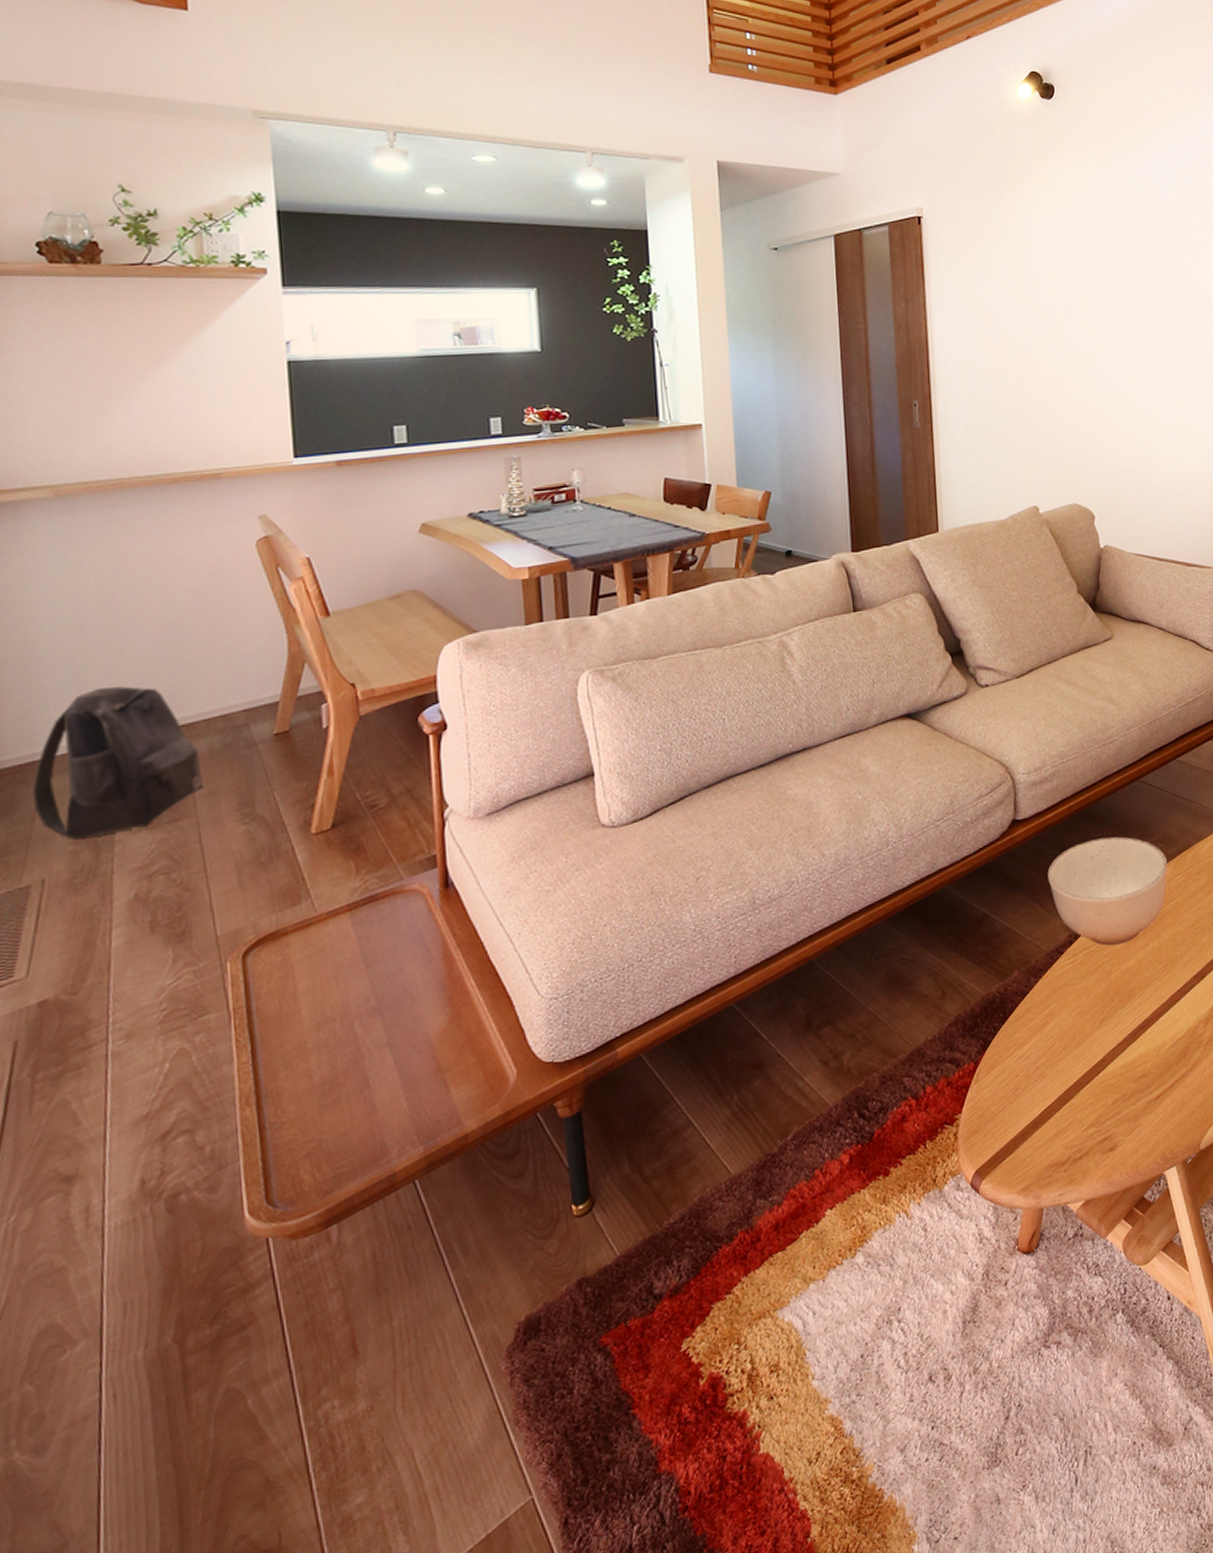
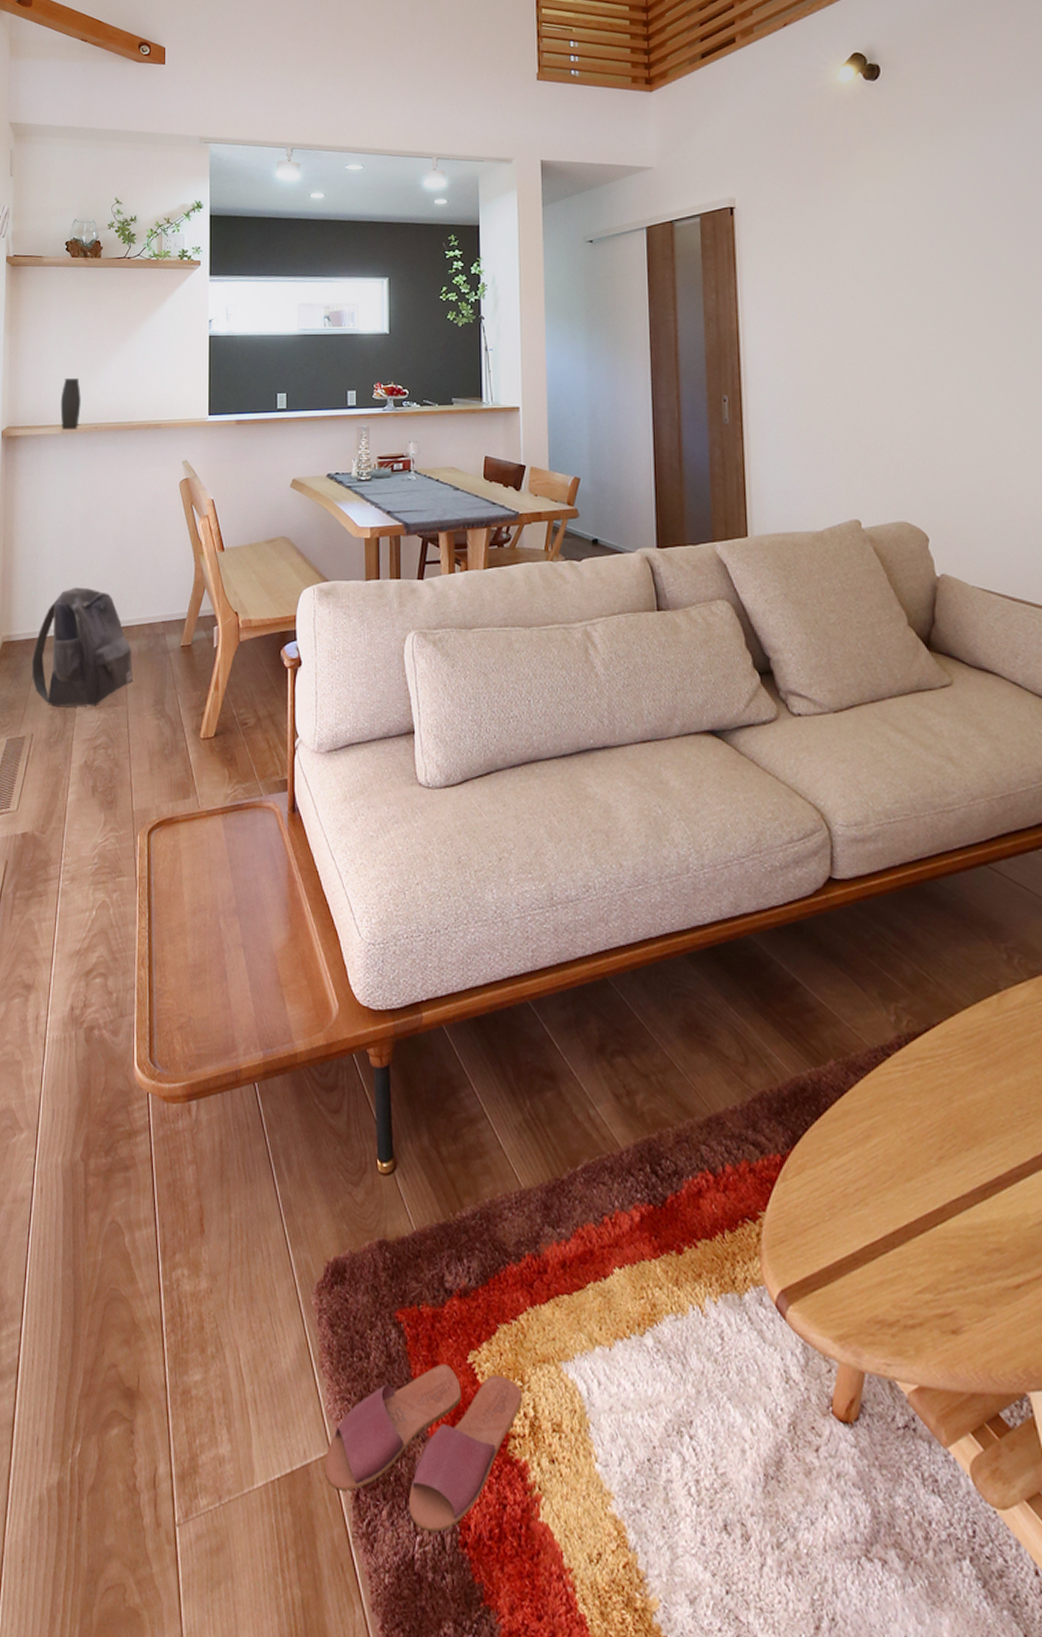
vase: none [48,423,85,493] -> present [60,378,81,431]
slippers: none [525,1347,739,1528] -> present [324,1363,522,1533]
bowl: present [1047,836,1167,946] -> none [870,924,1028,1068]

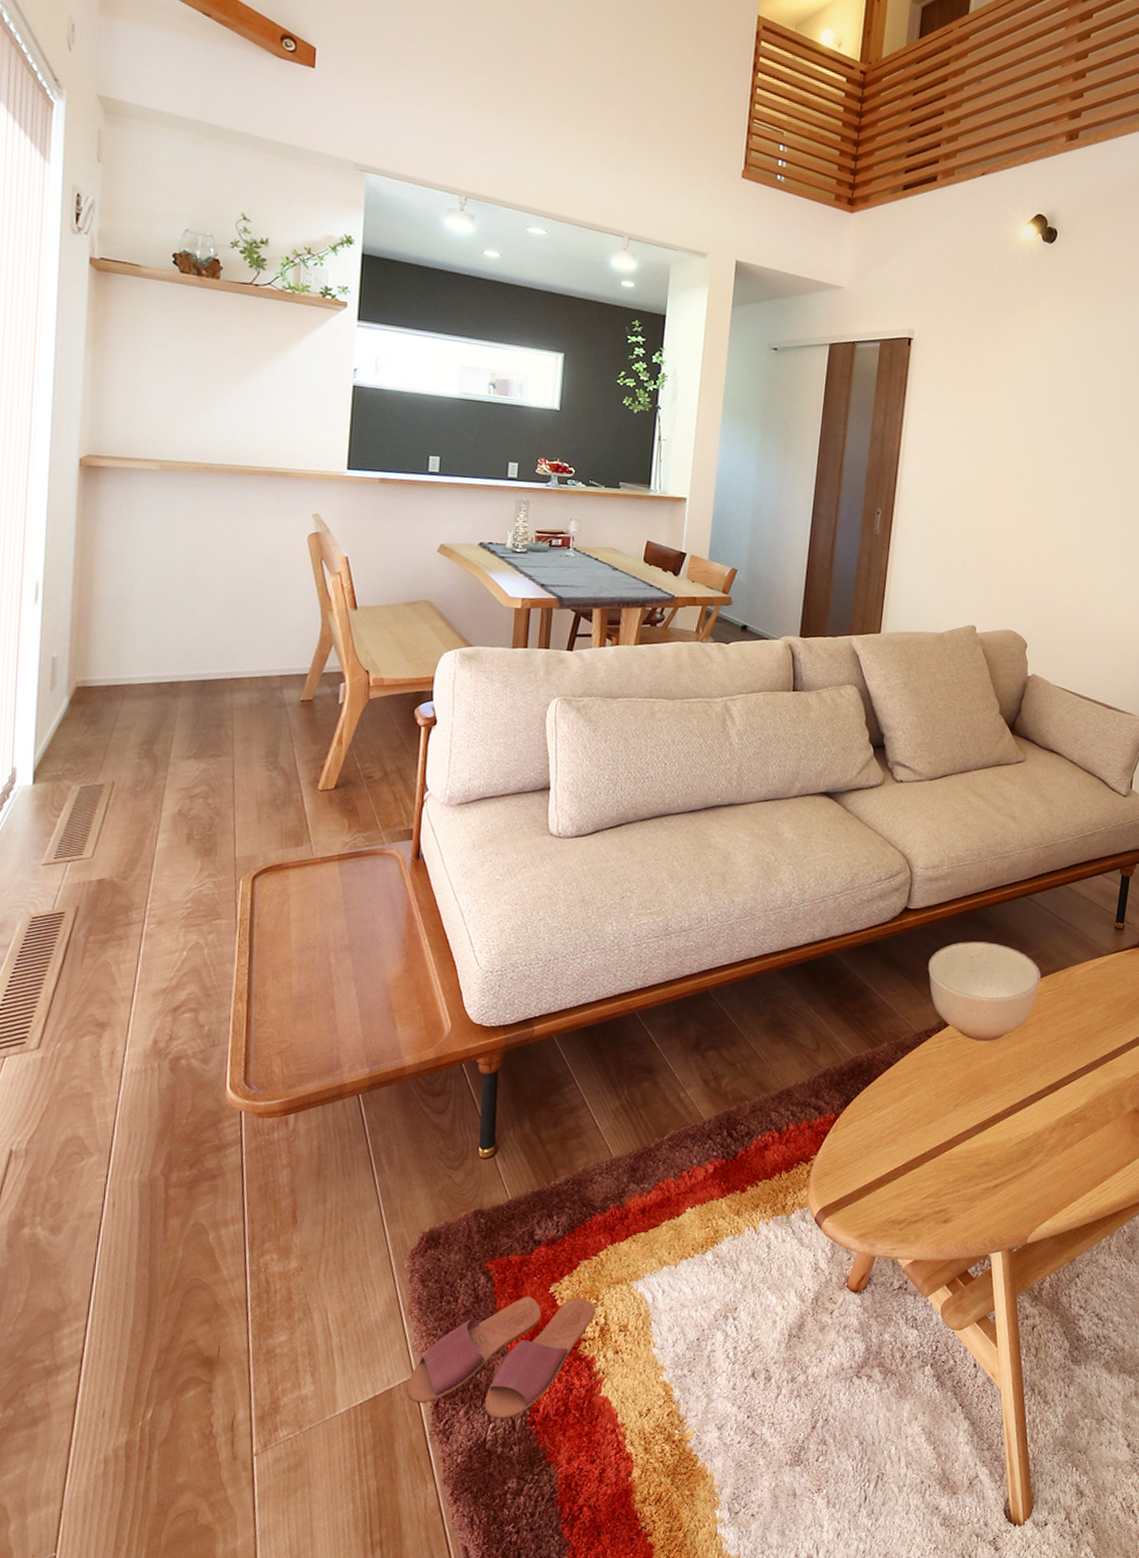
backpack: present [31,587,133,708] -> none [113,634,242,757]
vase: present [60,378,81,431] -> none [159,409,188,468]
bowl: none [870,924,1028,1068] -> present [928,941,1041,1042]

